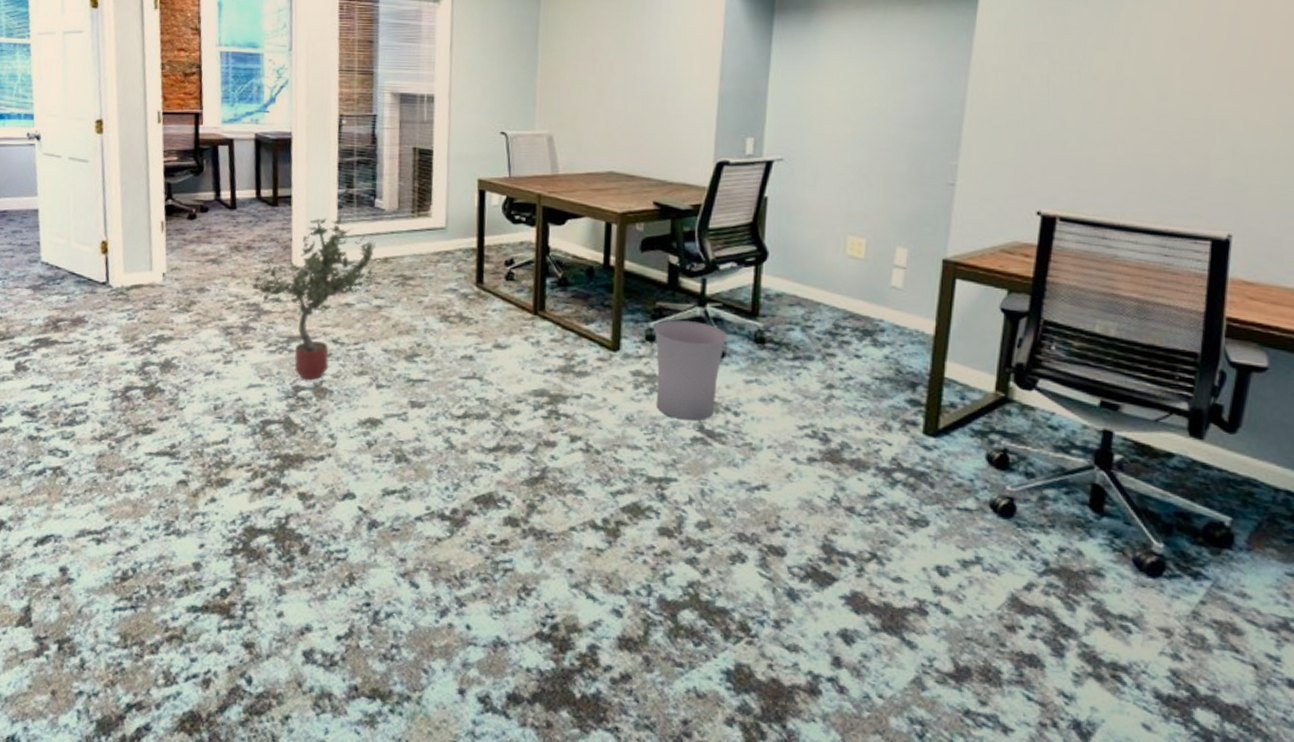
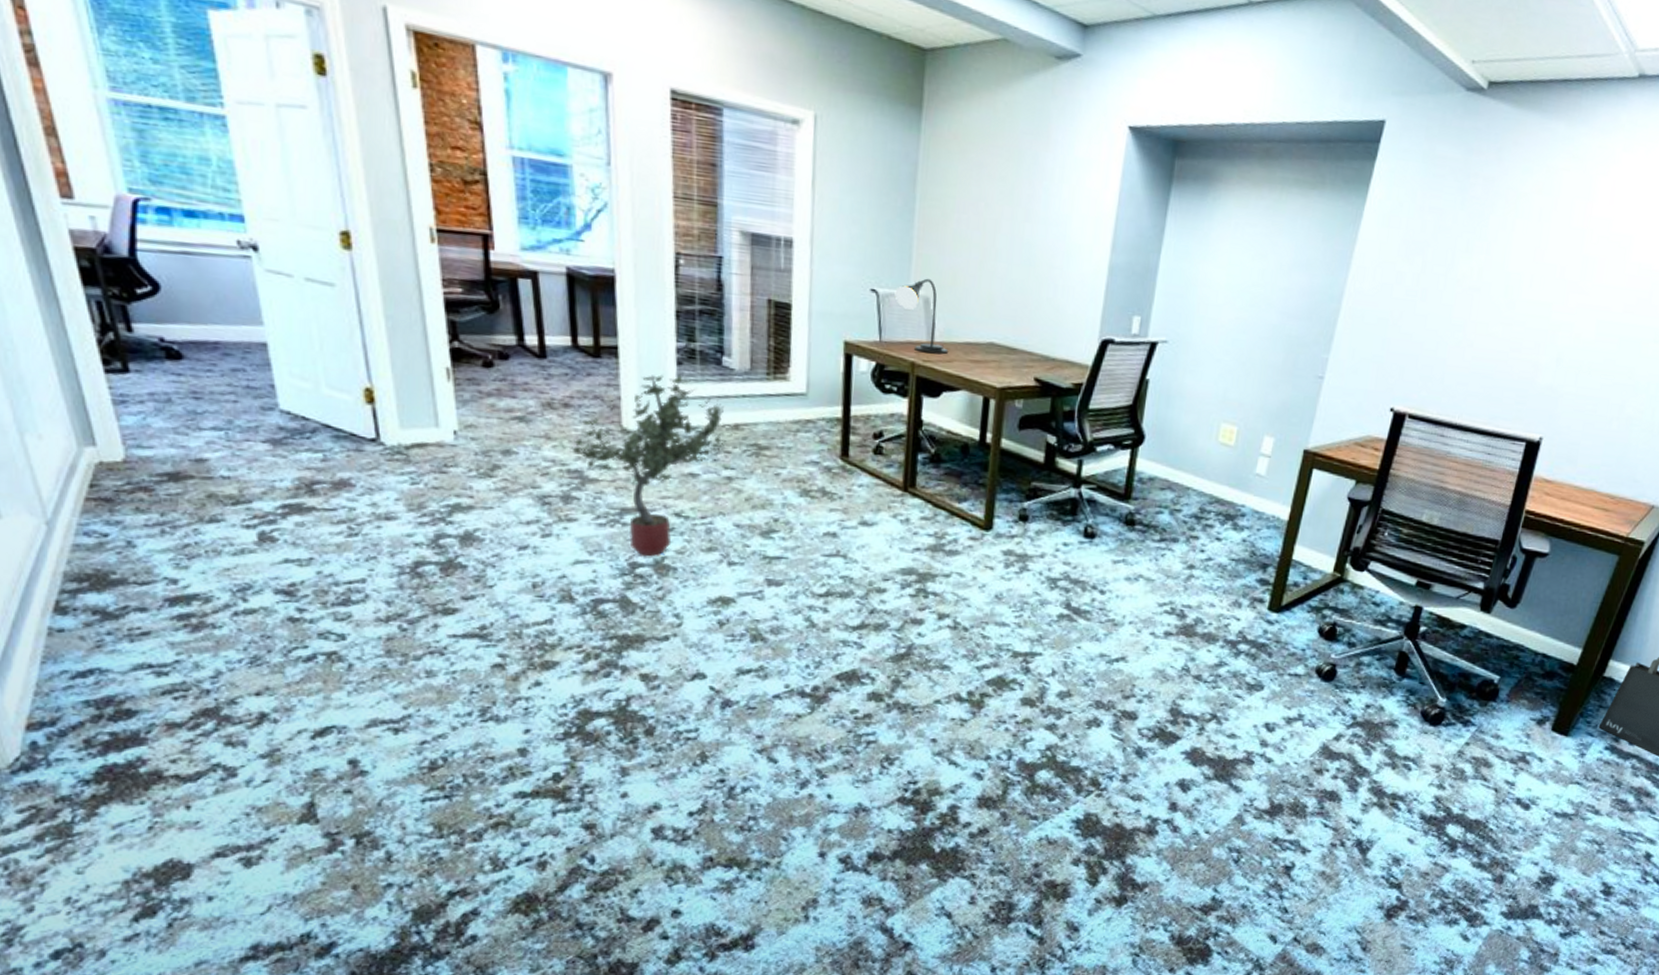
desk lamp: none [521,119,572,186] -> present [894,278,949,355]
waste bin: present [654,320,727,421] -> none [1025,500,1099,599]

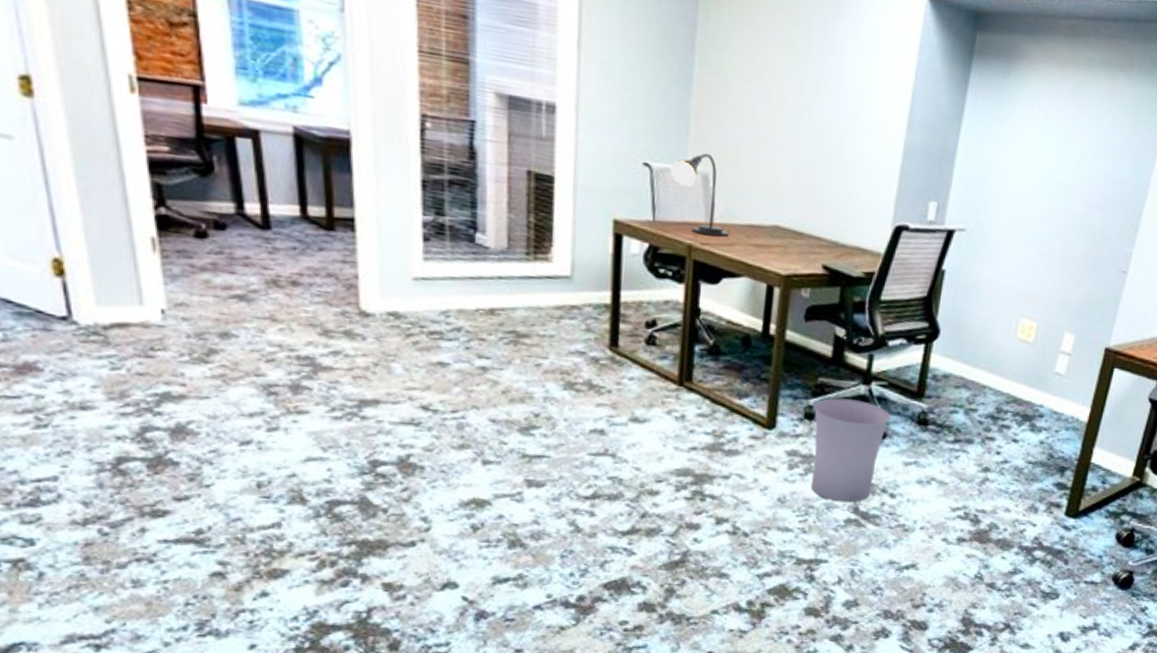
potted tree: present [570,374,726,556] -> none [299,251,480,454]
waste bin: none [1025,500,1099,599] -> present [810,398,890,503]

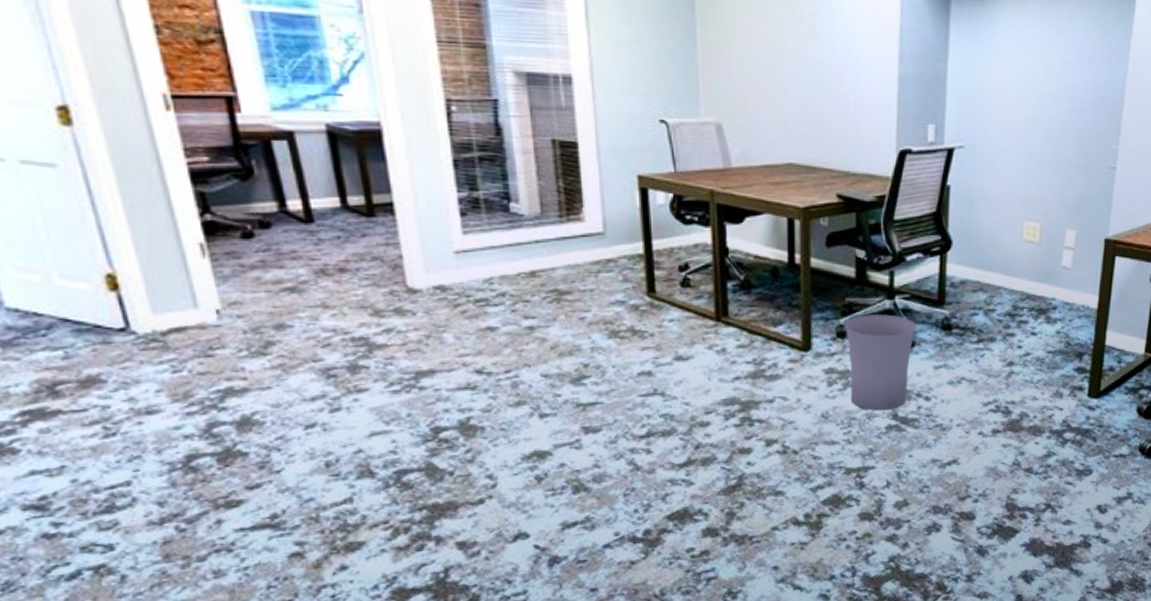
desk lamp: present [670,153,729,238] -> none [685,104,747,180]

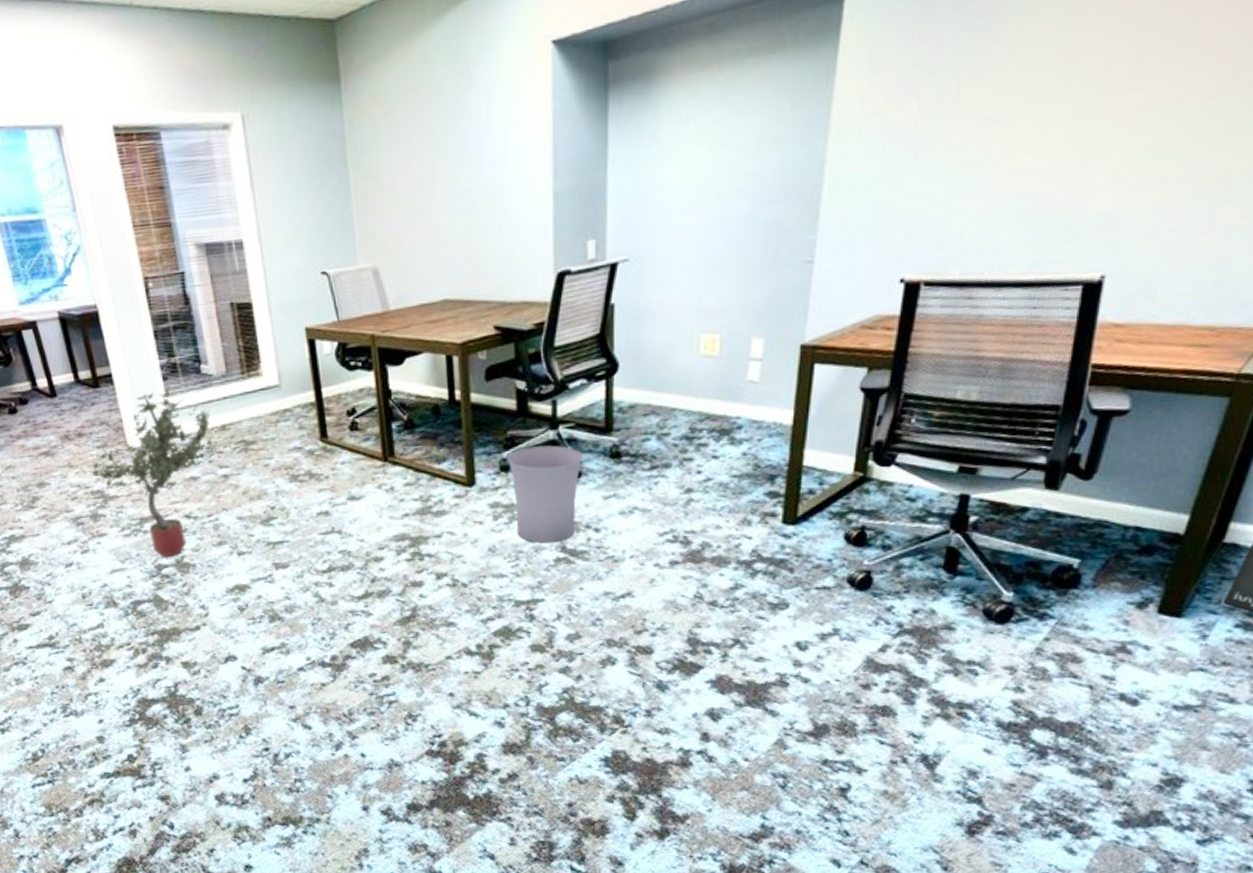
potted tree: none [351,226,523,418] -> present [90,389,217,557]

